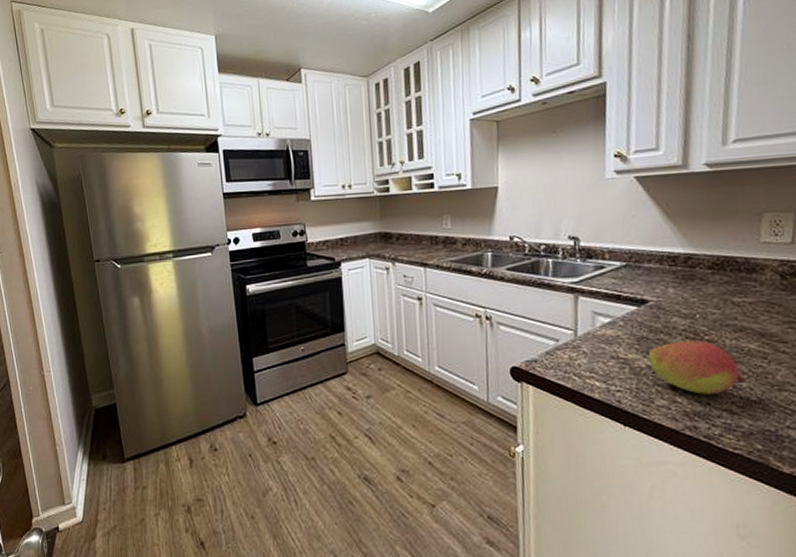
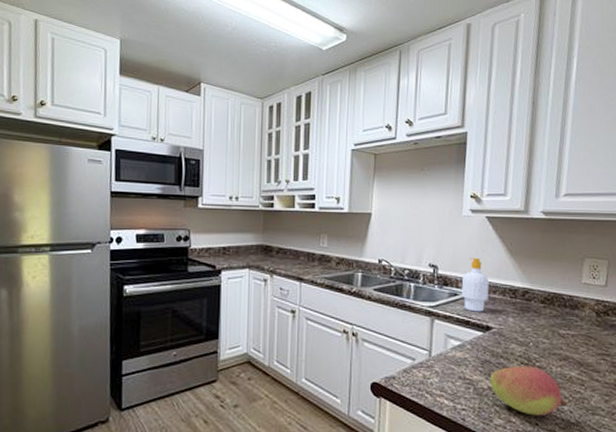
soap bottle: none [608,224,643,285] -> present [461,257,489,312]

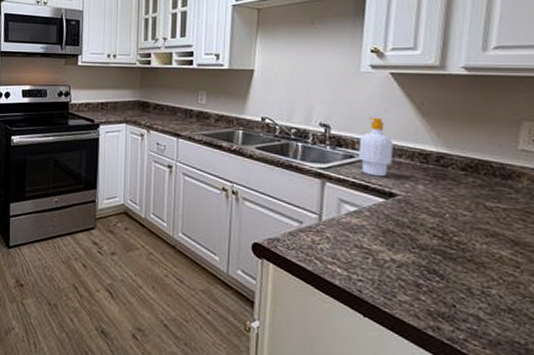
fruit: present [489,366,568,416] -> none [393,238,496,298]

